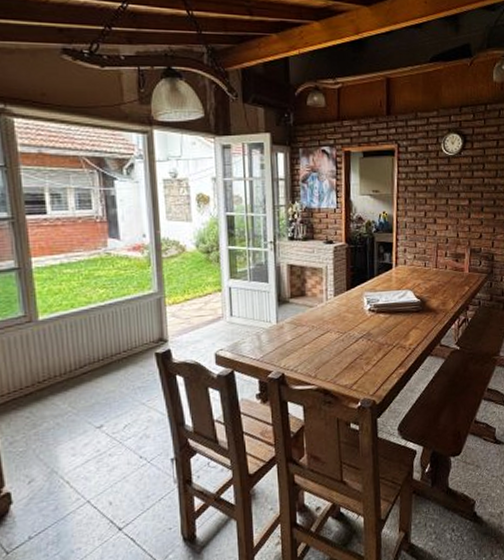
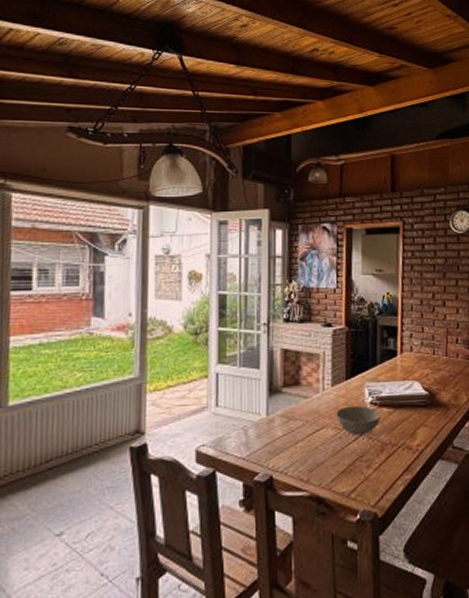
bowl: none [338,312,378,338] -> present [336,405,381,435]

